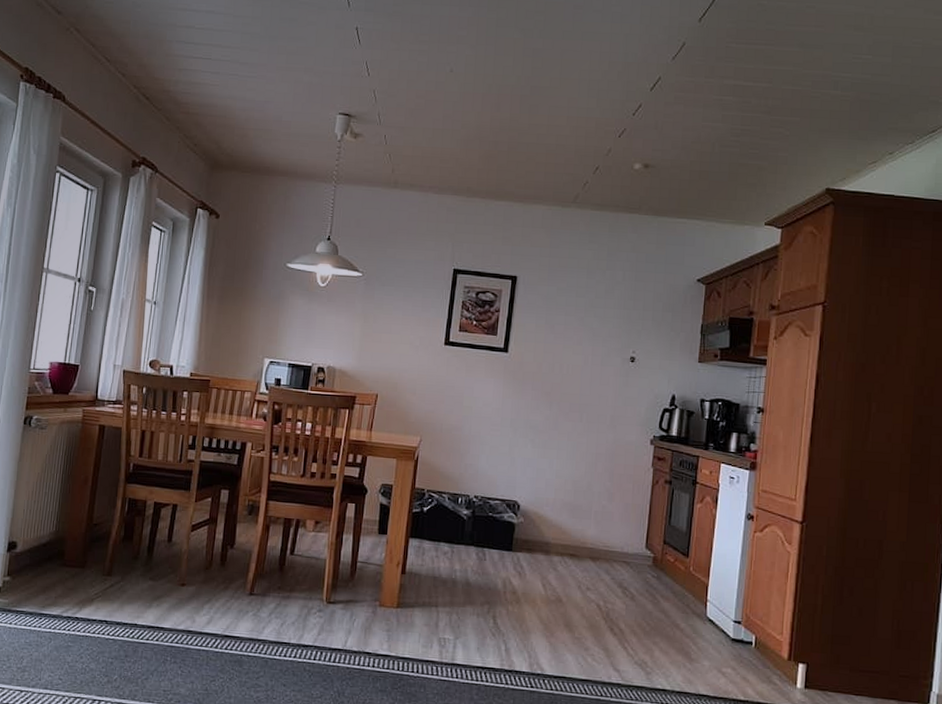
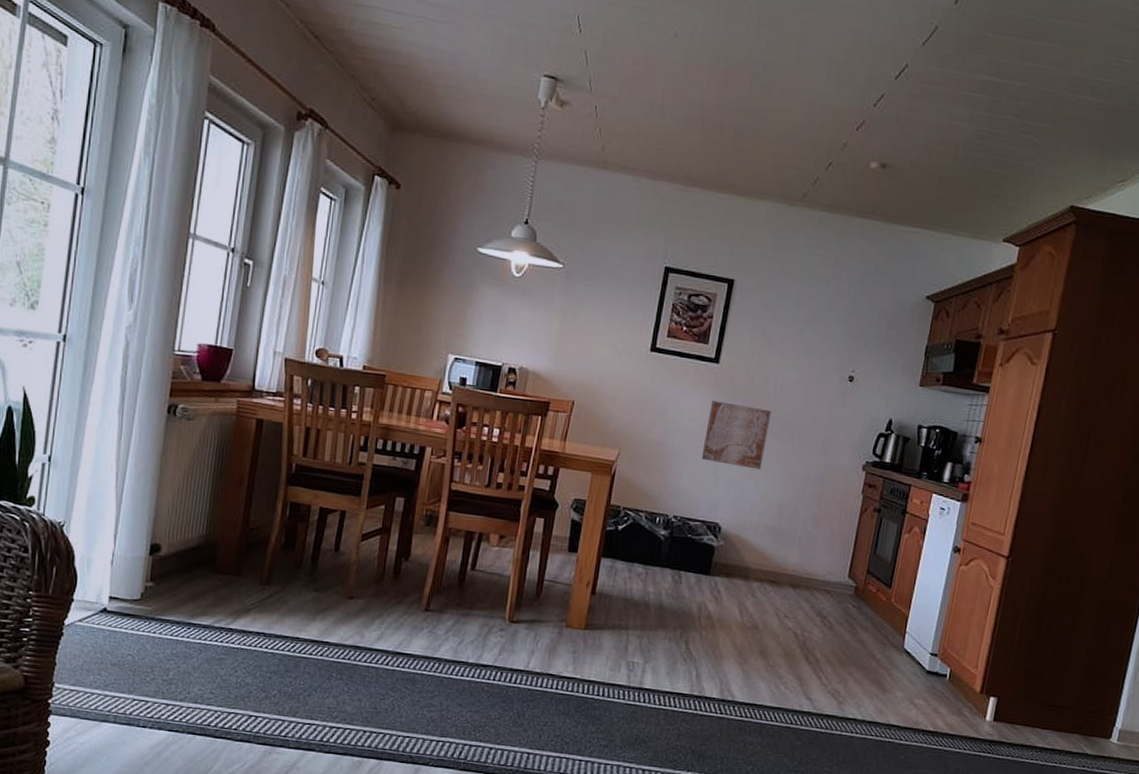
wall art: none [497,387,560,449] -> present [701,400,772,470]

